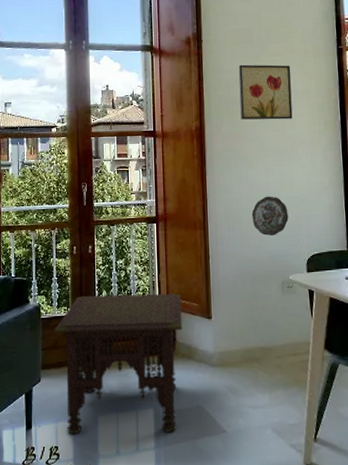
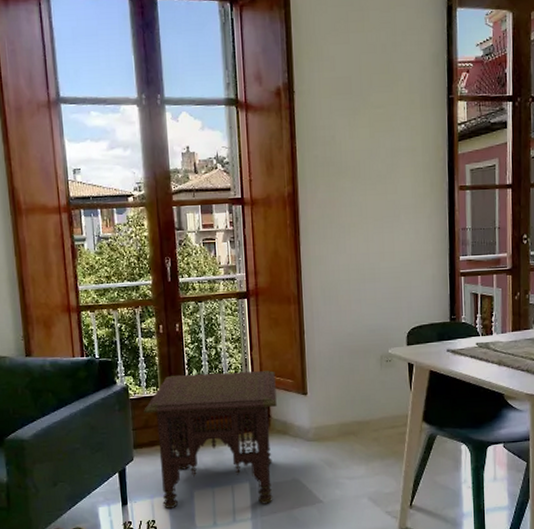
wall art: present [238,64,293,120] -> none [335,119,396,183]
decorative plate: present [251,196,289,236] -> none [349,266,389,309]

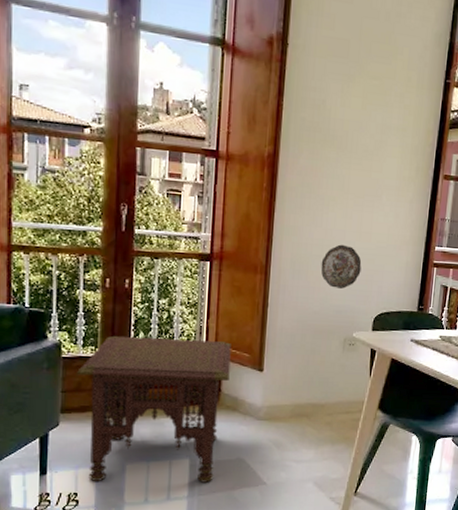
decorative plate: none [349,266,389,309] -> present [321,244,362,289]

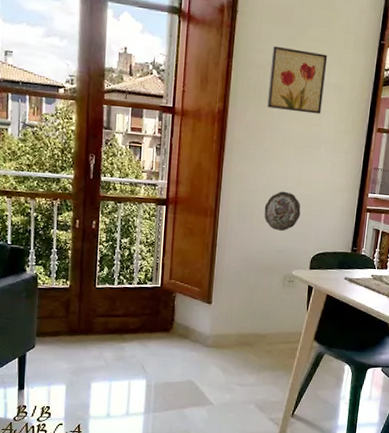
side table: present [77,335,231,483] -> none [51,270,184,401]
wall art: none [323,83,389,160] -> present [267,46,328,114]

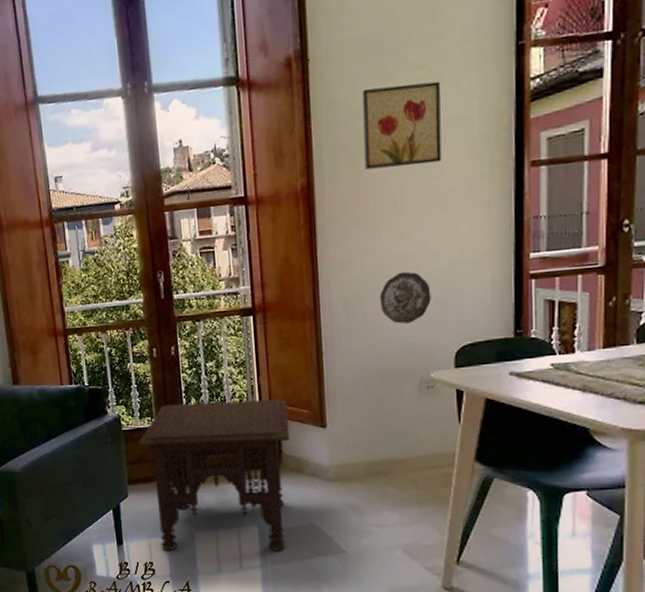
side table: none [51,270,184,401] -> present [138,399,290,552]

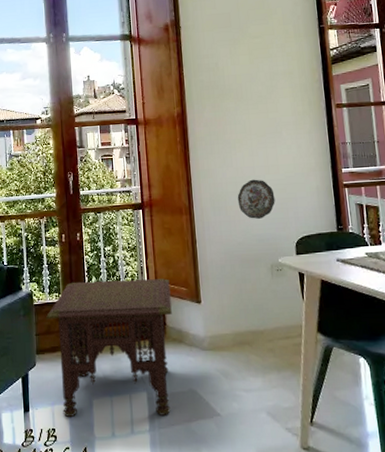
wall art: present [361,81,442,170] -> none [218,47,276,104]

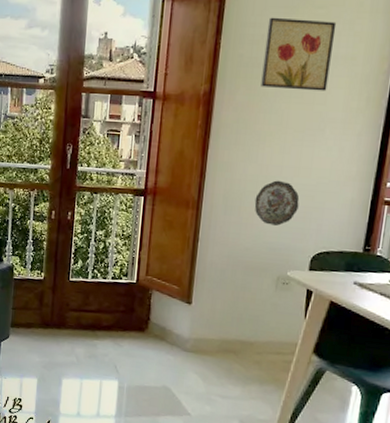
side table: present [46,279,172,418] -> none [25,262,161,406]
wall art: none [218,47,276,104] -> present [261,17,337,91]

